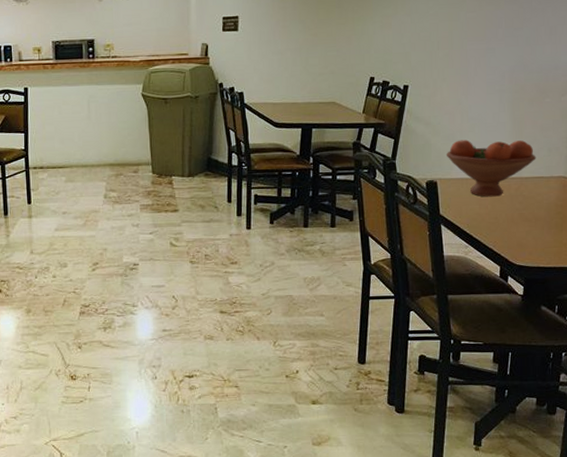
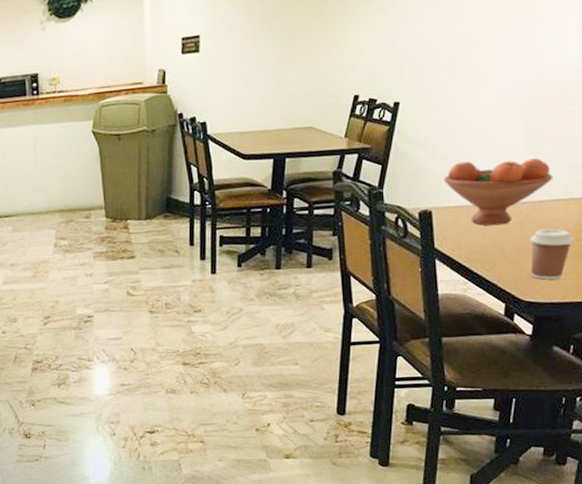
coffee cup: none [518,202,556,247] -> present [529,228,575,280]

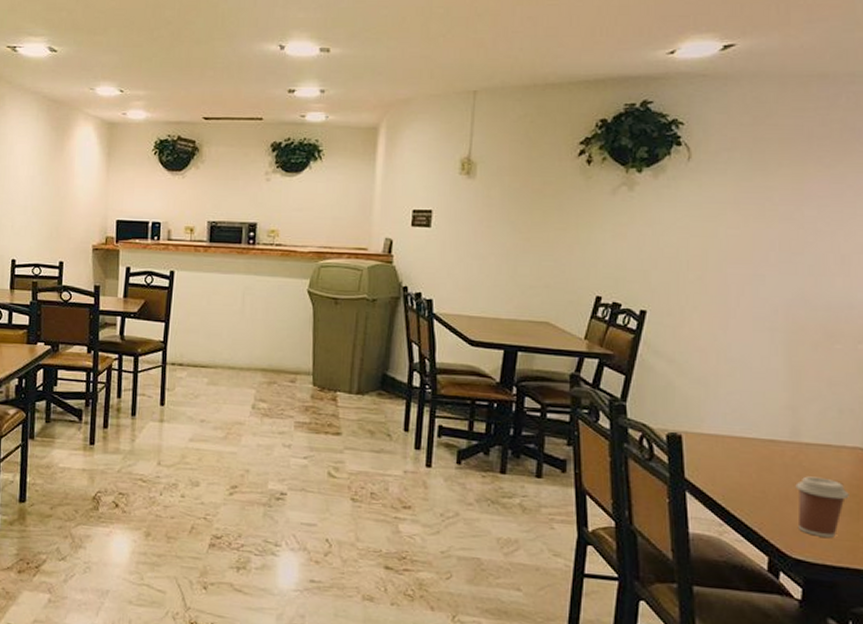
fruit bowl: present [443,158,554,226] -> none [694,385,822,464]

